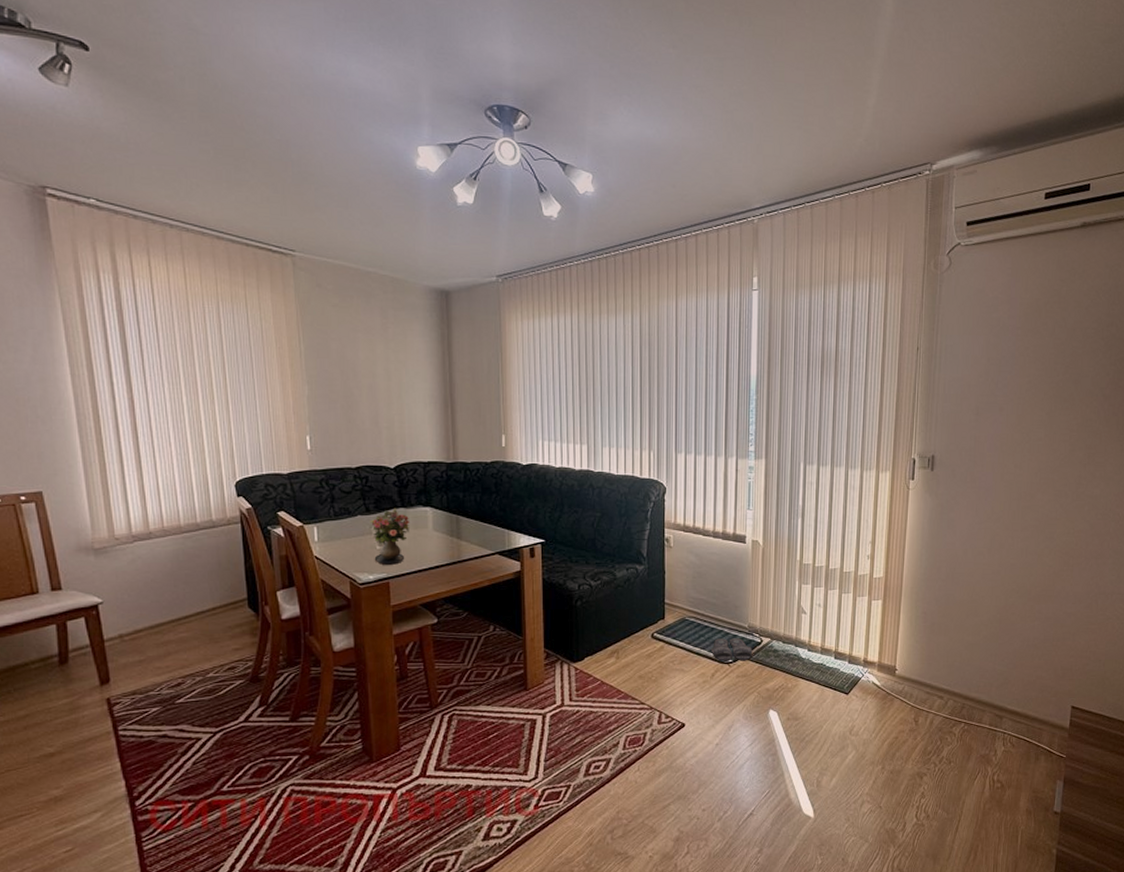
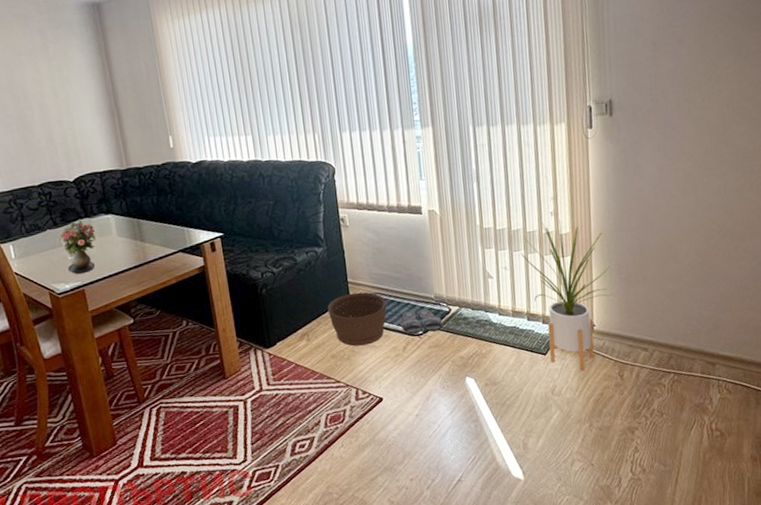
basket: none [641,614,701,669] -> present [327,292,387,346]
house plant: none [835,563,917,713] -> present [520,219,612,371]

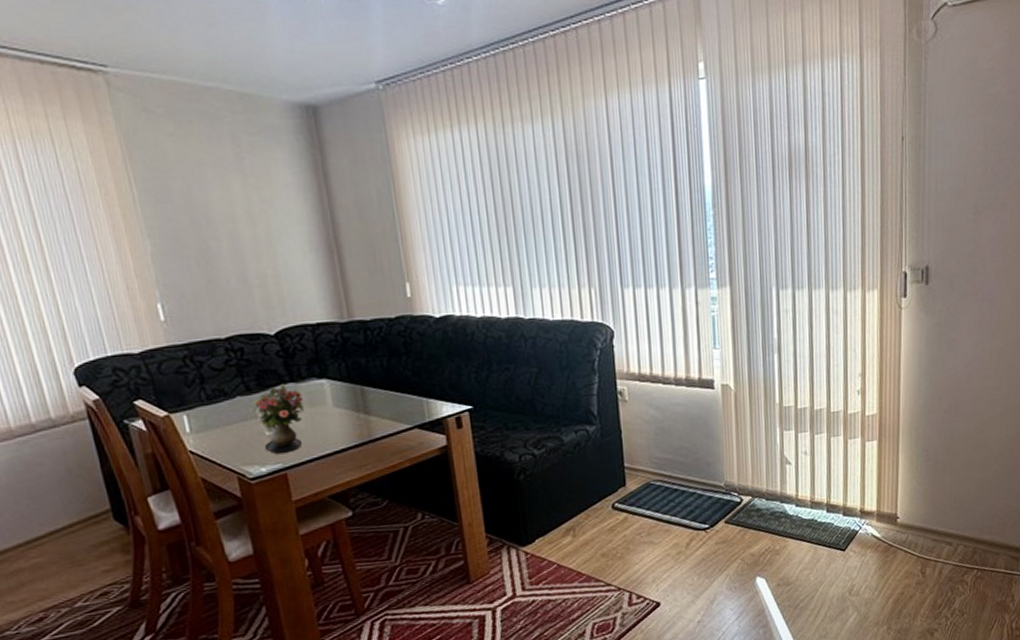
basket: present [327,292,387,346] -> none [598,479,669,543]
slippers: present [400,309,442,334] -> none [684,499,731,528]
house plant: present [520,219,612,371] -> none [822,398,918,568]

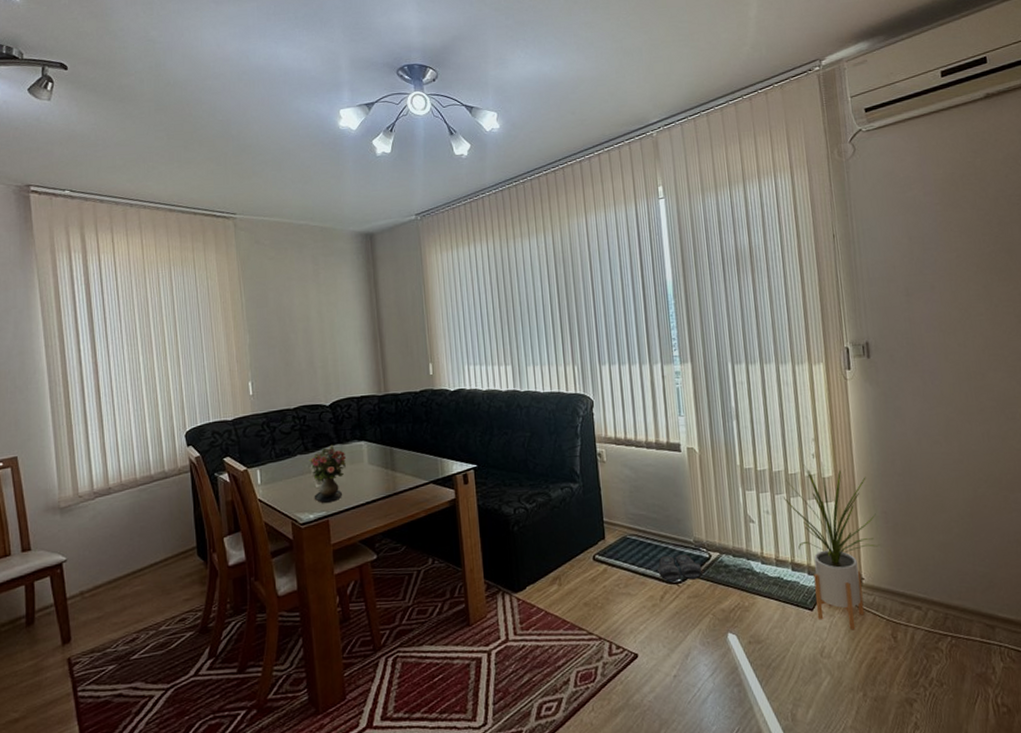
slippers: none [684,499,731,528] -> present [657,554,701,582]
house plant: none [822,398,918,568] -> present [782,462,880,630]

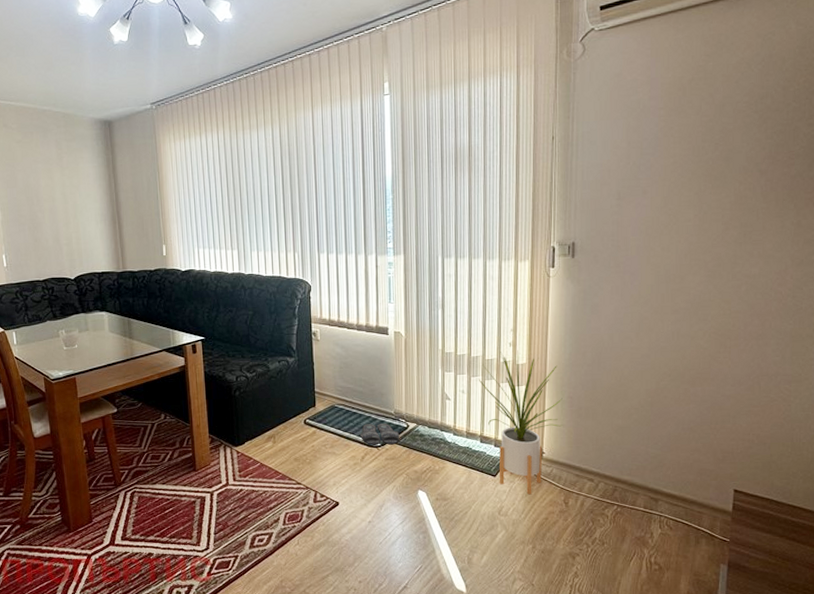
bouquet: present [308,444,347,503] -> none [57,313,90,363]

